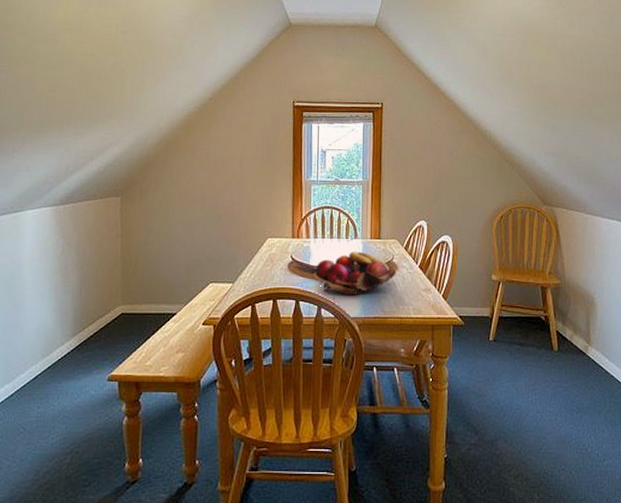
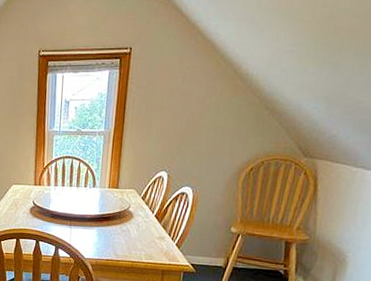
fruit basket: present [313,251,396,296] -> none [52,199,131,240]

